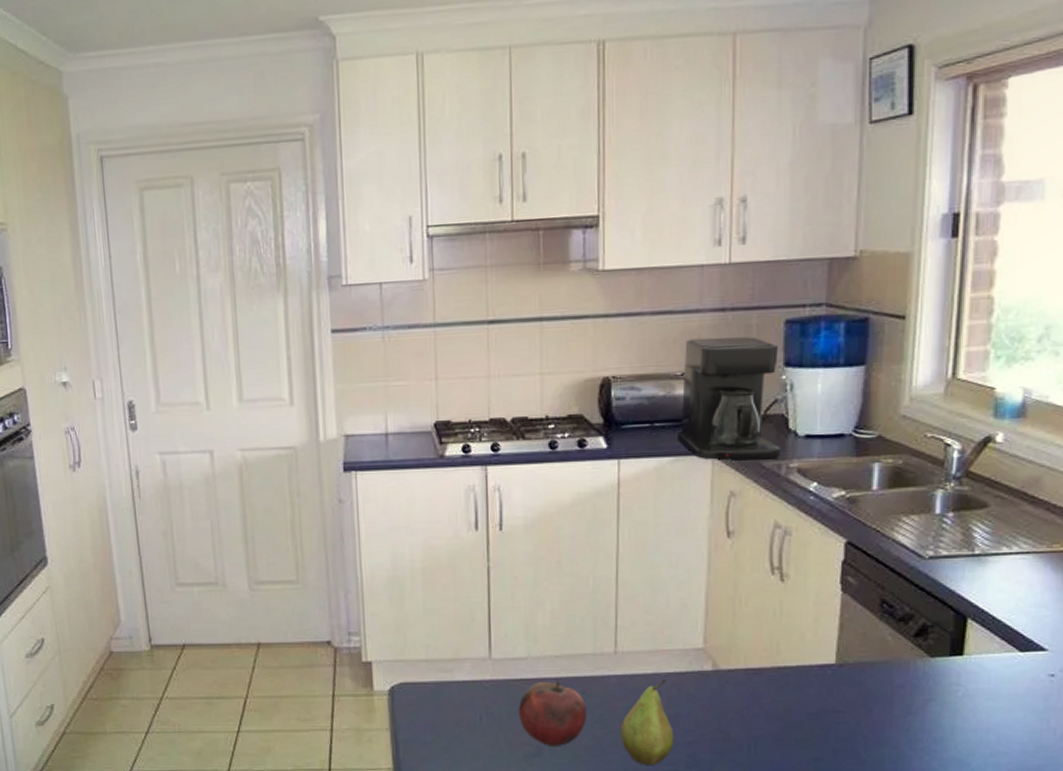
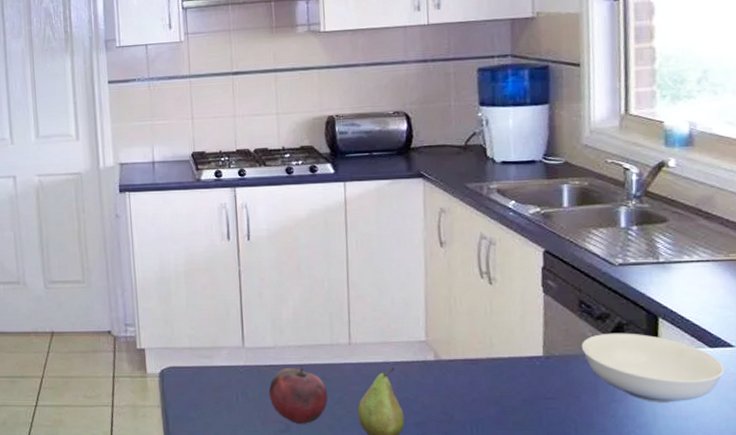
coffee maker: present [678,337,780,461] -> none [393,82,481,183]
bowl: none [878,636,1034,714] -> present [581,333,725,403]

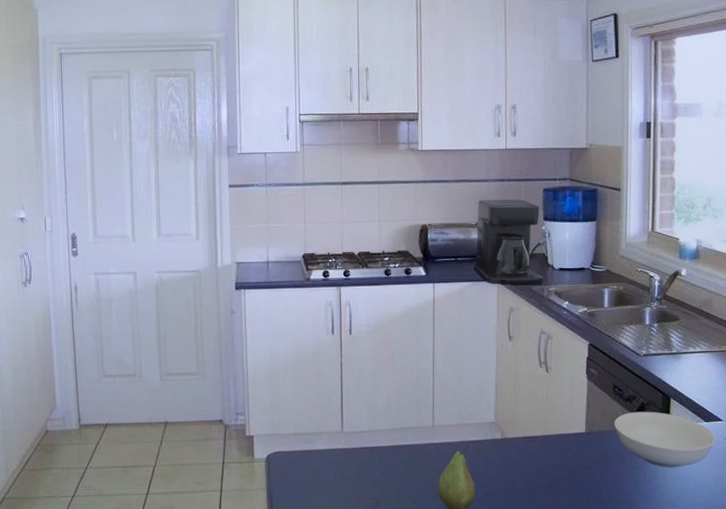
fruit: present [268,367,328,424] -> none [363,448,414,499]
coffee maker: none [393,82,481,183] -> present [474,199,543,285]

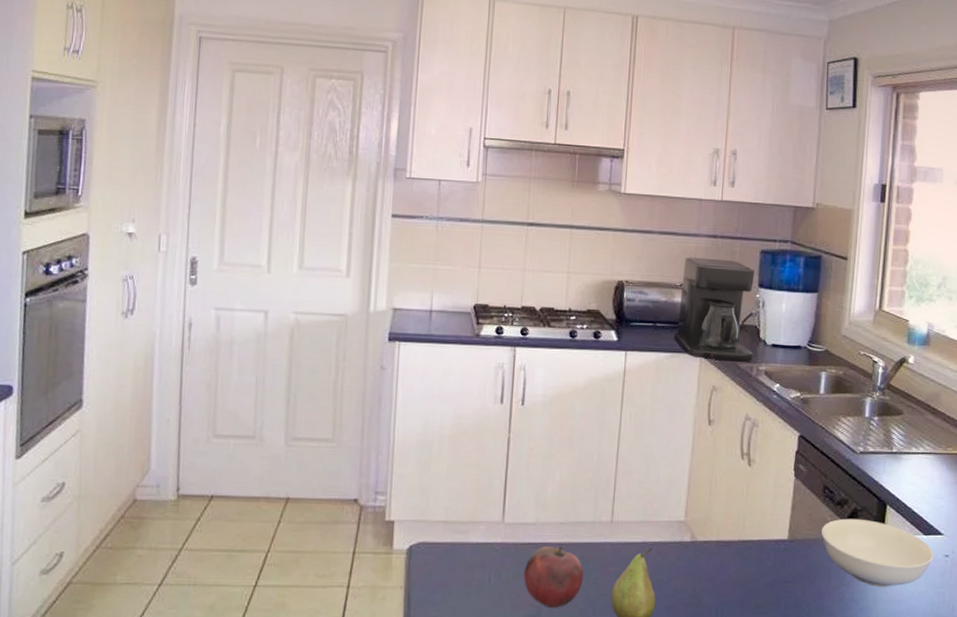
fruit: none [363,448,414,499] -> present [523,545,584,608]

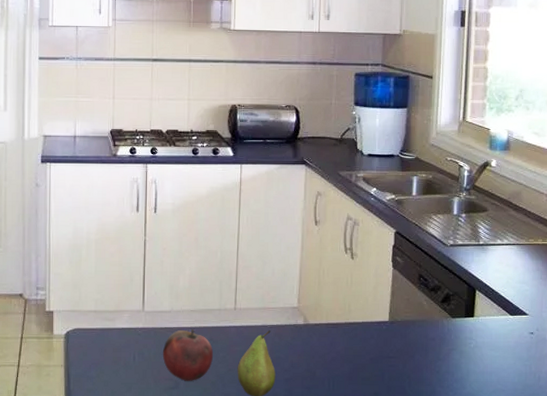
coffee maker: present [674,257,754,362] -> none [282,82,352,170]
bowl: present [821,518,934,587] -> none [418,302,520,361]

